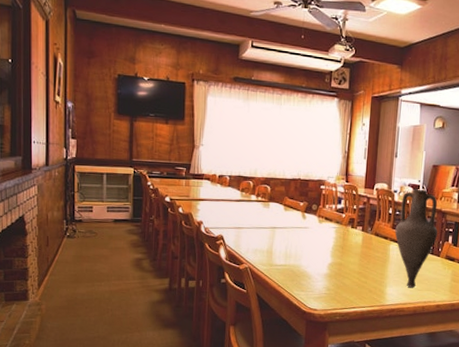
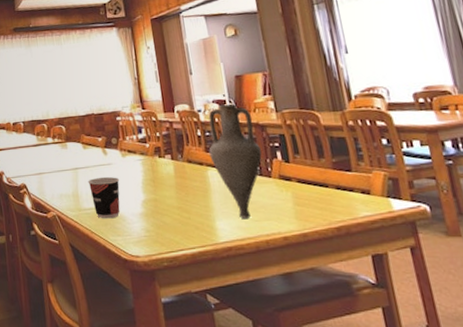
cup: none [283,238,313,276] -> present [88,177,120,219]

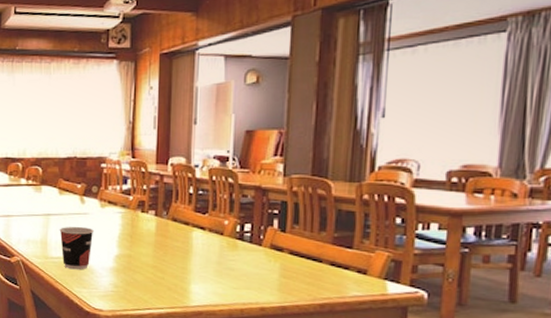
vase: present [208,103,262,218] -> none [198,161,257,285]

